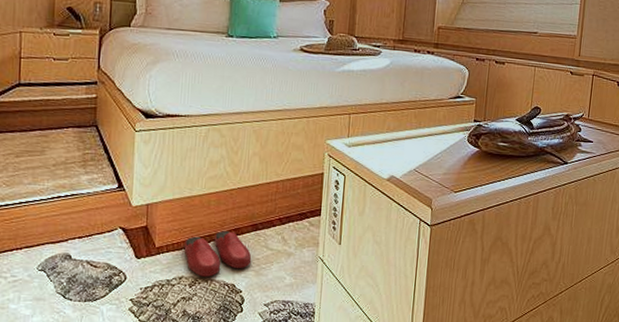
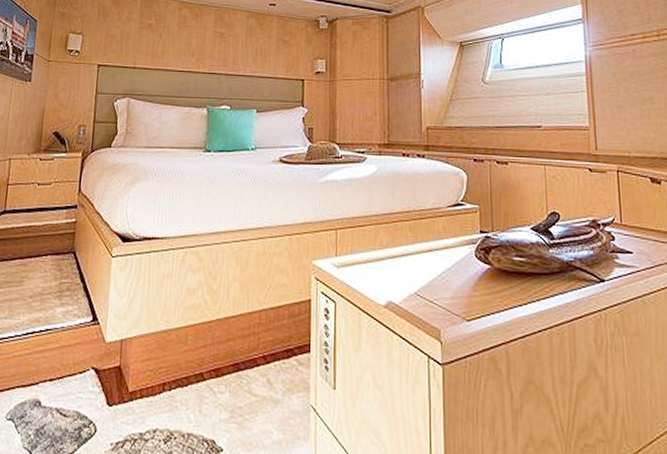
slippers: present [184,231,252,277] -> none [158,372,234,430]

